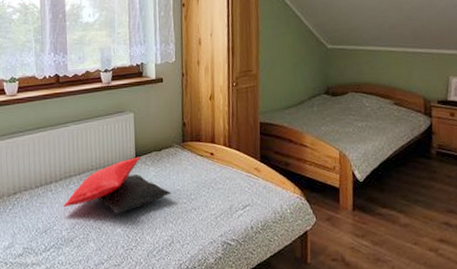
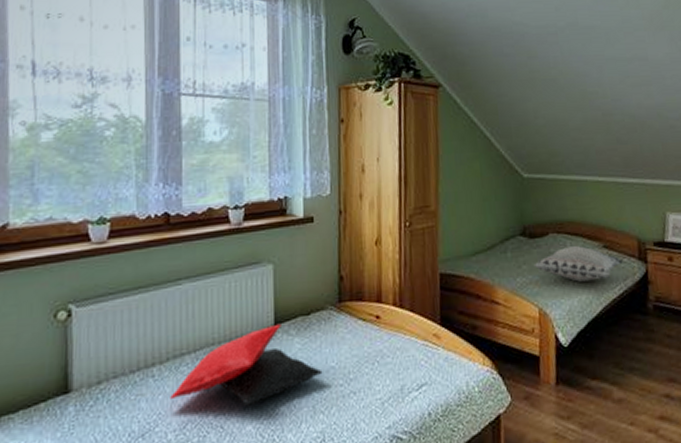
decorative pillow: none [335,102,412,131] -> present [533,245,624,282]

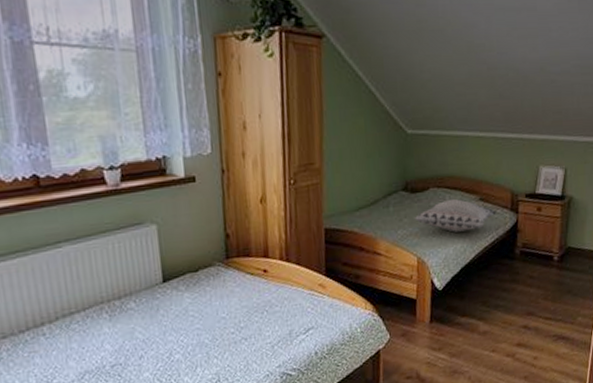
cushion: present [170,323,323,406] -> none [64,280,214,356]

